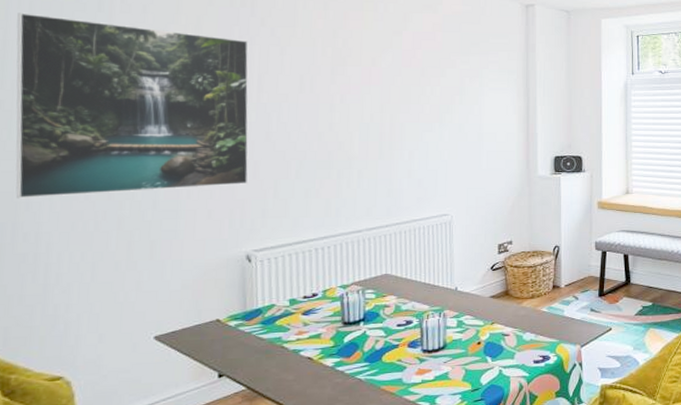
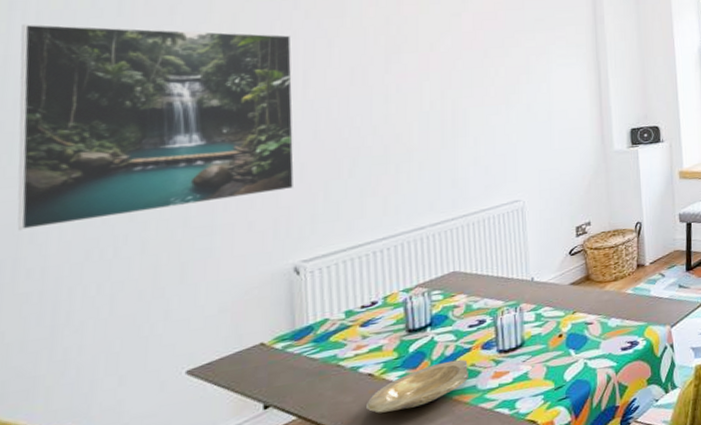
plate: none [306,354,395,393] -> present [366,359,468,414]

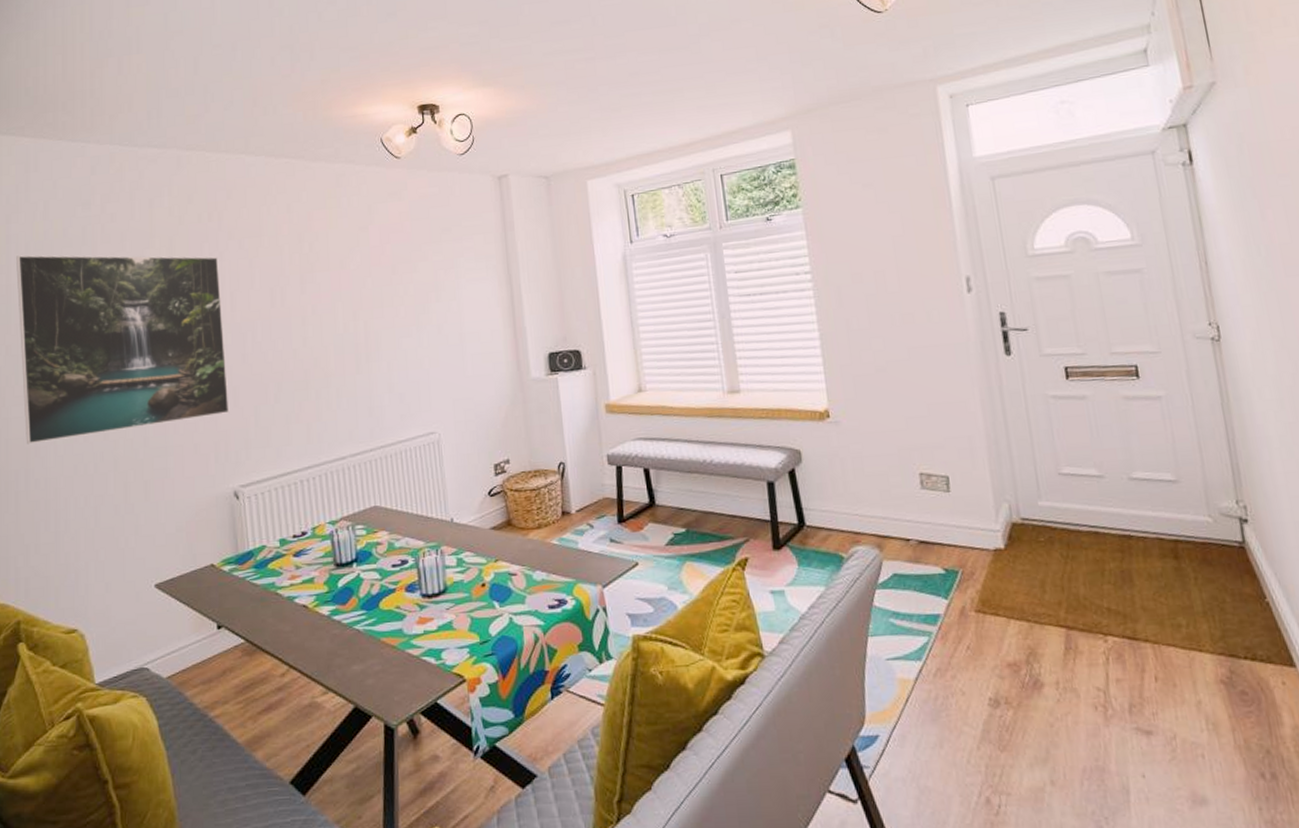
plate: present [366,359,468,414] -> none [303,599,394,646]

